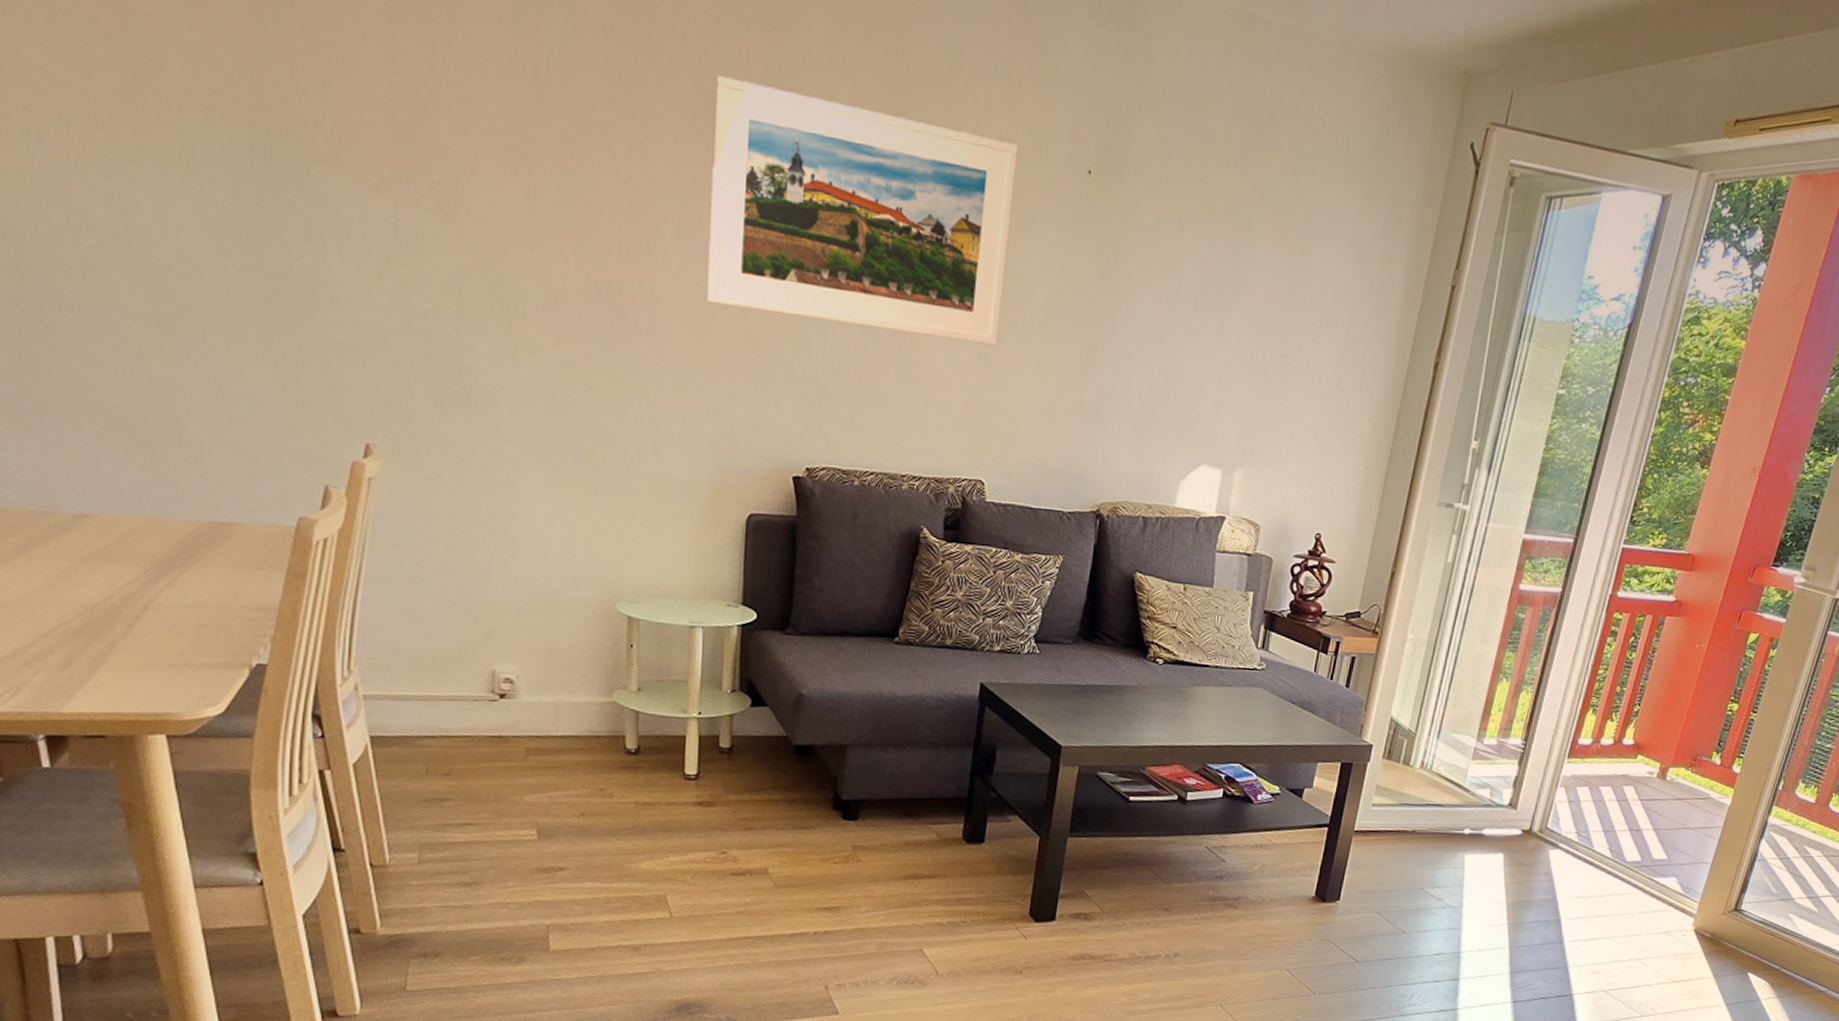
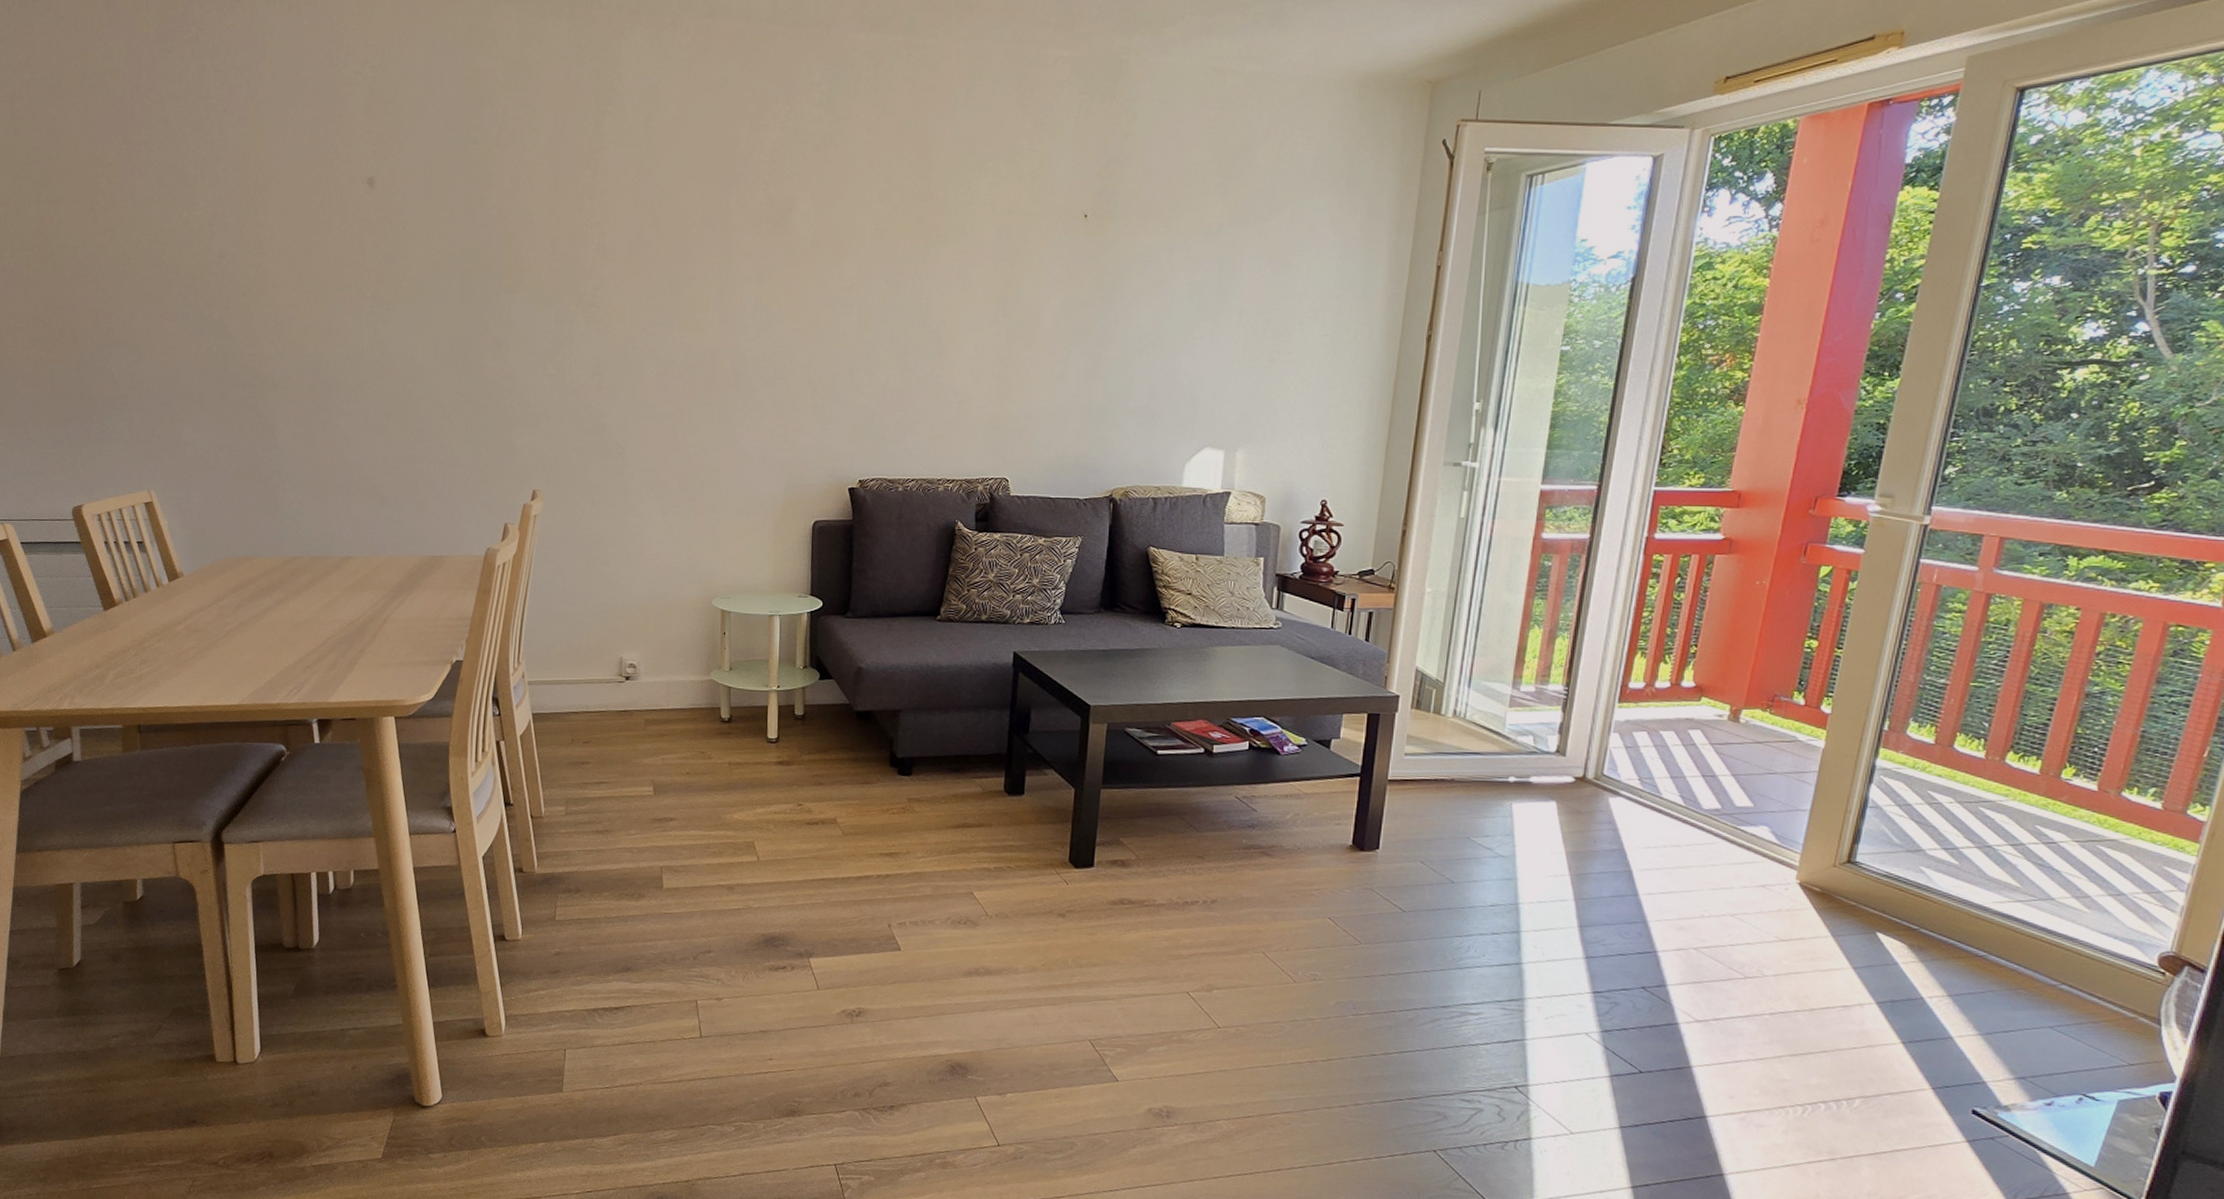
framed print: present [706,75,1018,346] -> none [778,187,1023,366]

